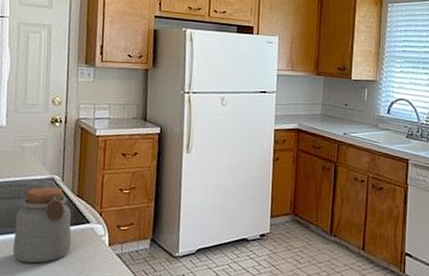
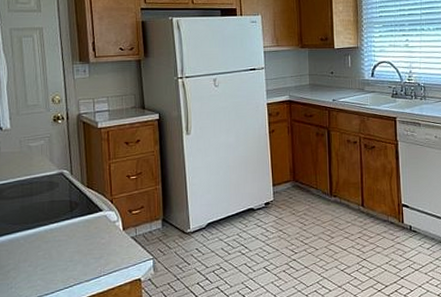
jar: present [12,186,72,264] -> none [31,181,87,256]

